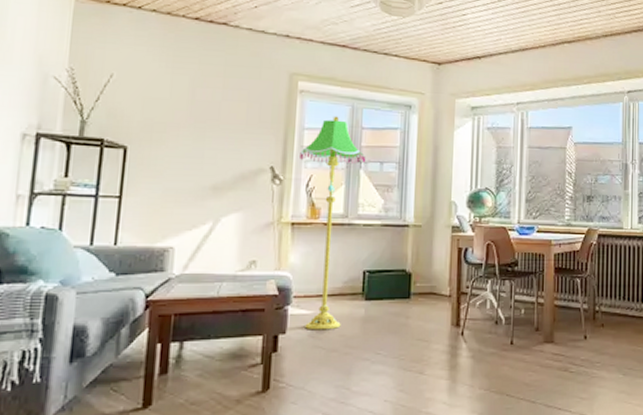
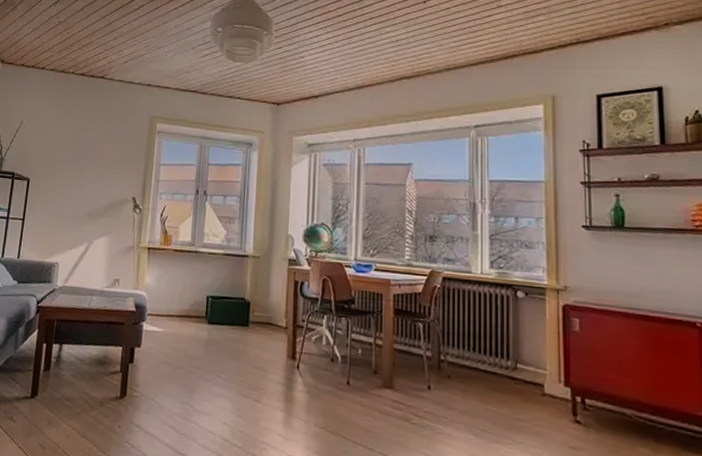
floor lamp: present [300,116,366,330] -> none [156,153,212,348]

